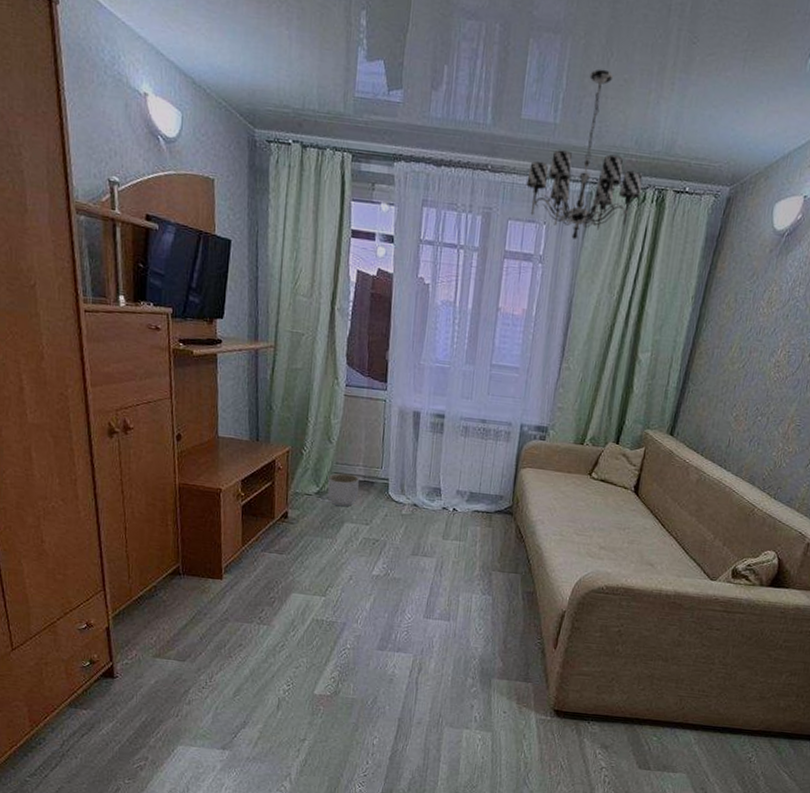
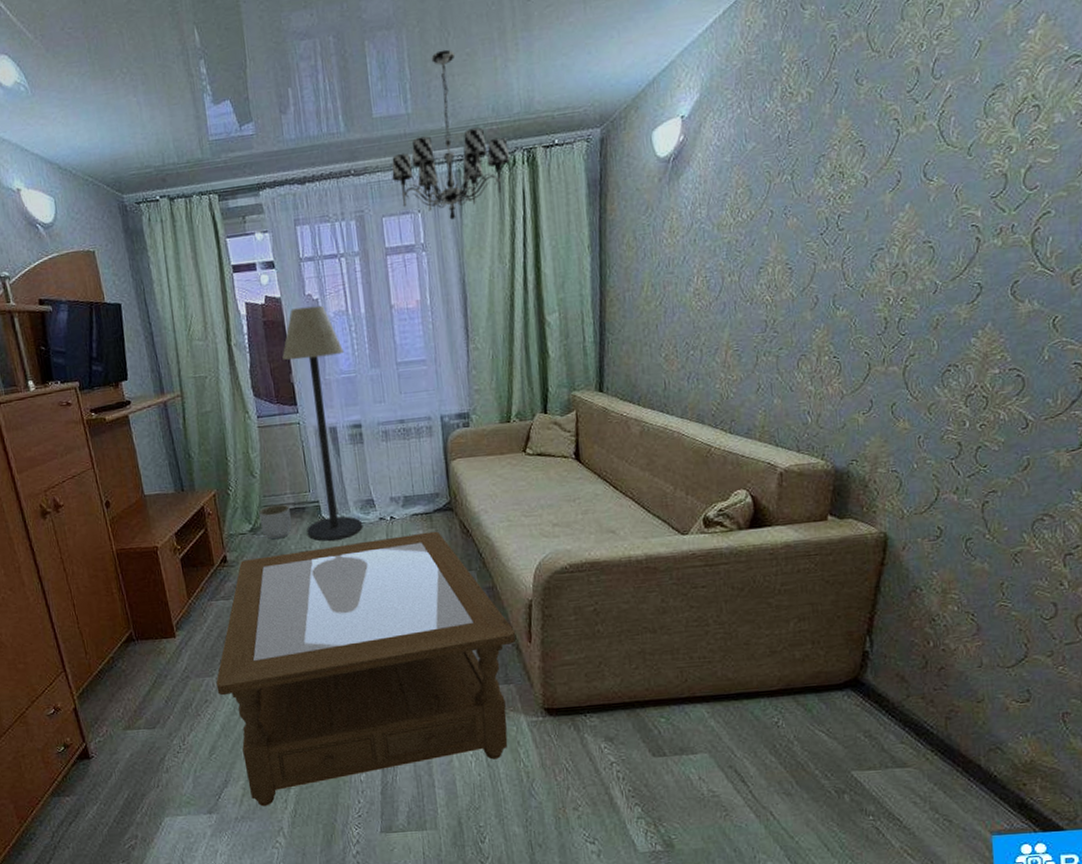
coffee table: none [253,520,545,752] -> present [216,531,516,807]
floor lamp: none [371,287,444,520] -> present [282,305,363,541]

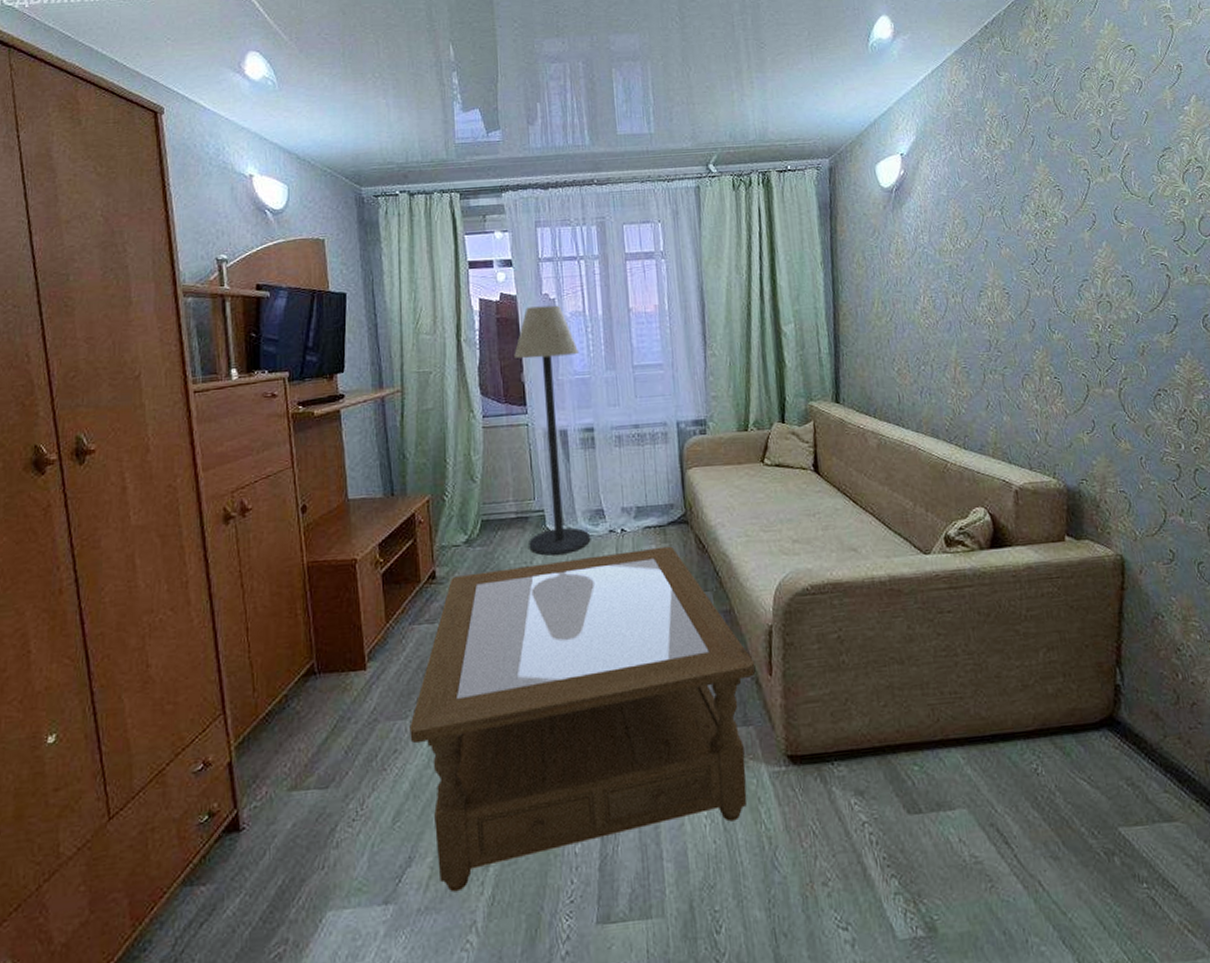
planter: present [258,504,292,540] -> none [475,512,512,553]
chandelier: present [391,49,510,220] -> none [633,82,746,231]

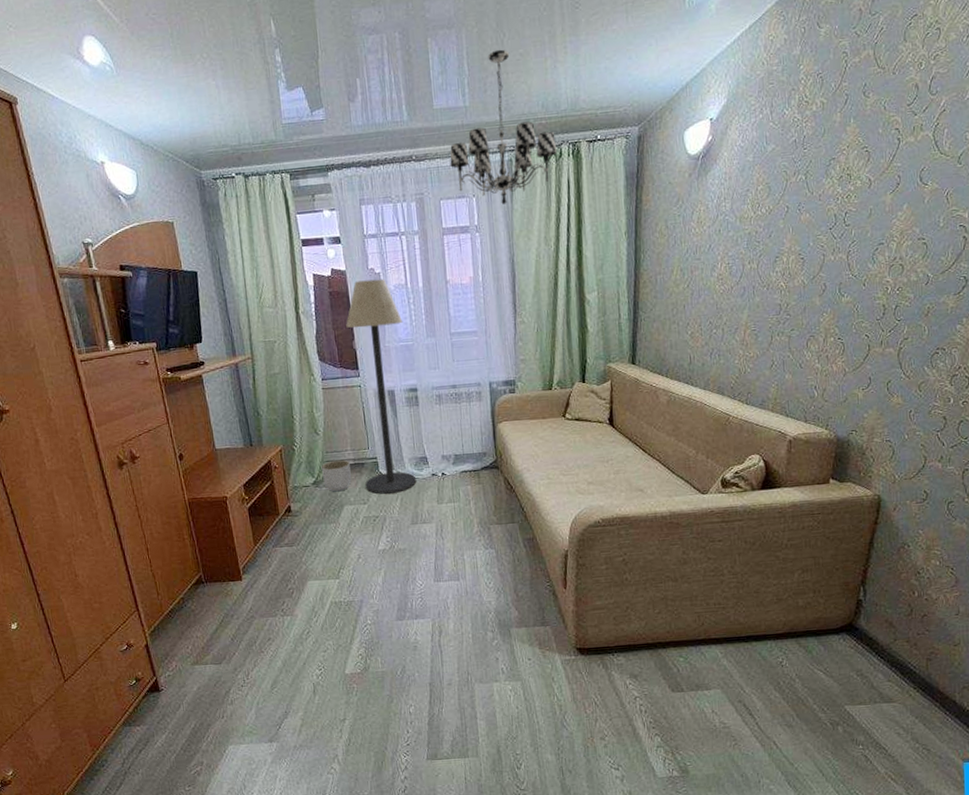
coffee table: present [409,546,755,893] -> none [279,487,553,736]
planter: none [475,512,512,553] -> present [321,459,352,492]
chandelier: none [633,82,746,231] -> present [450,49,557,205]

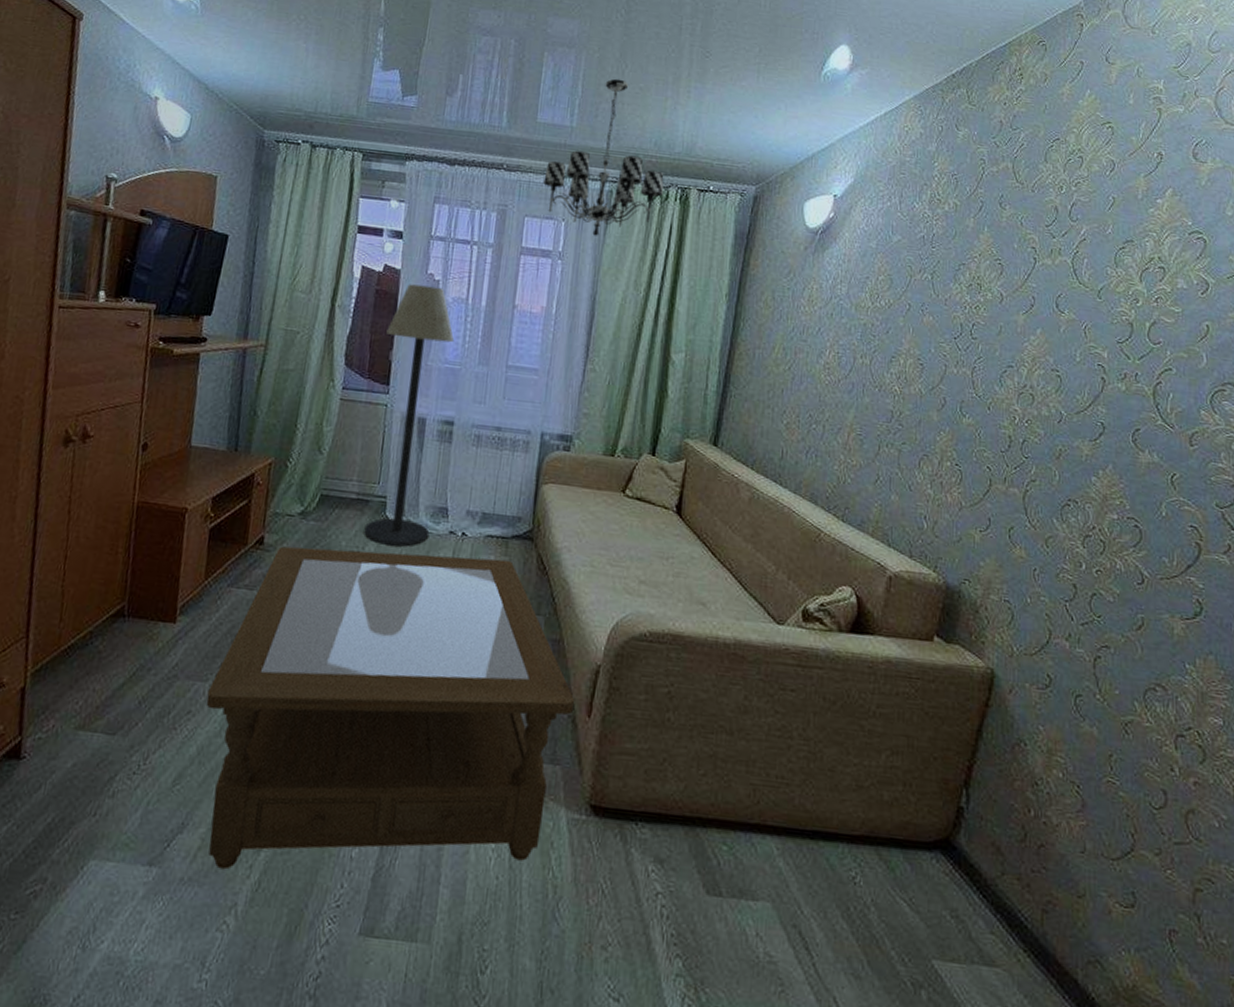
coffee table: none [279,487,553,736] -> present [206,546,575,870]
planter: present [321,459,352,492] -> none [313,489,352,531]

